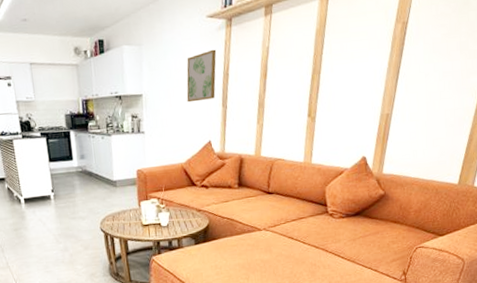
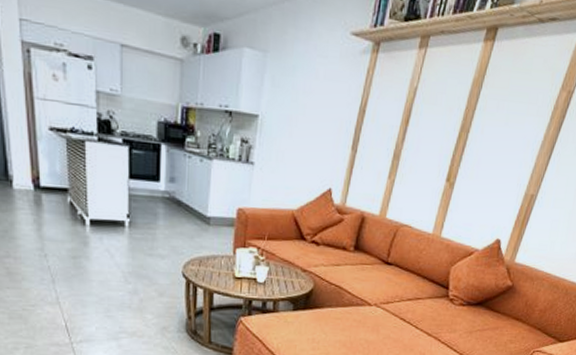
wall art: present [186,49,217,103] -> none [311,76,356,138]

